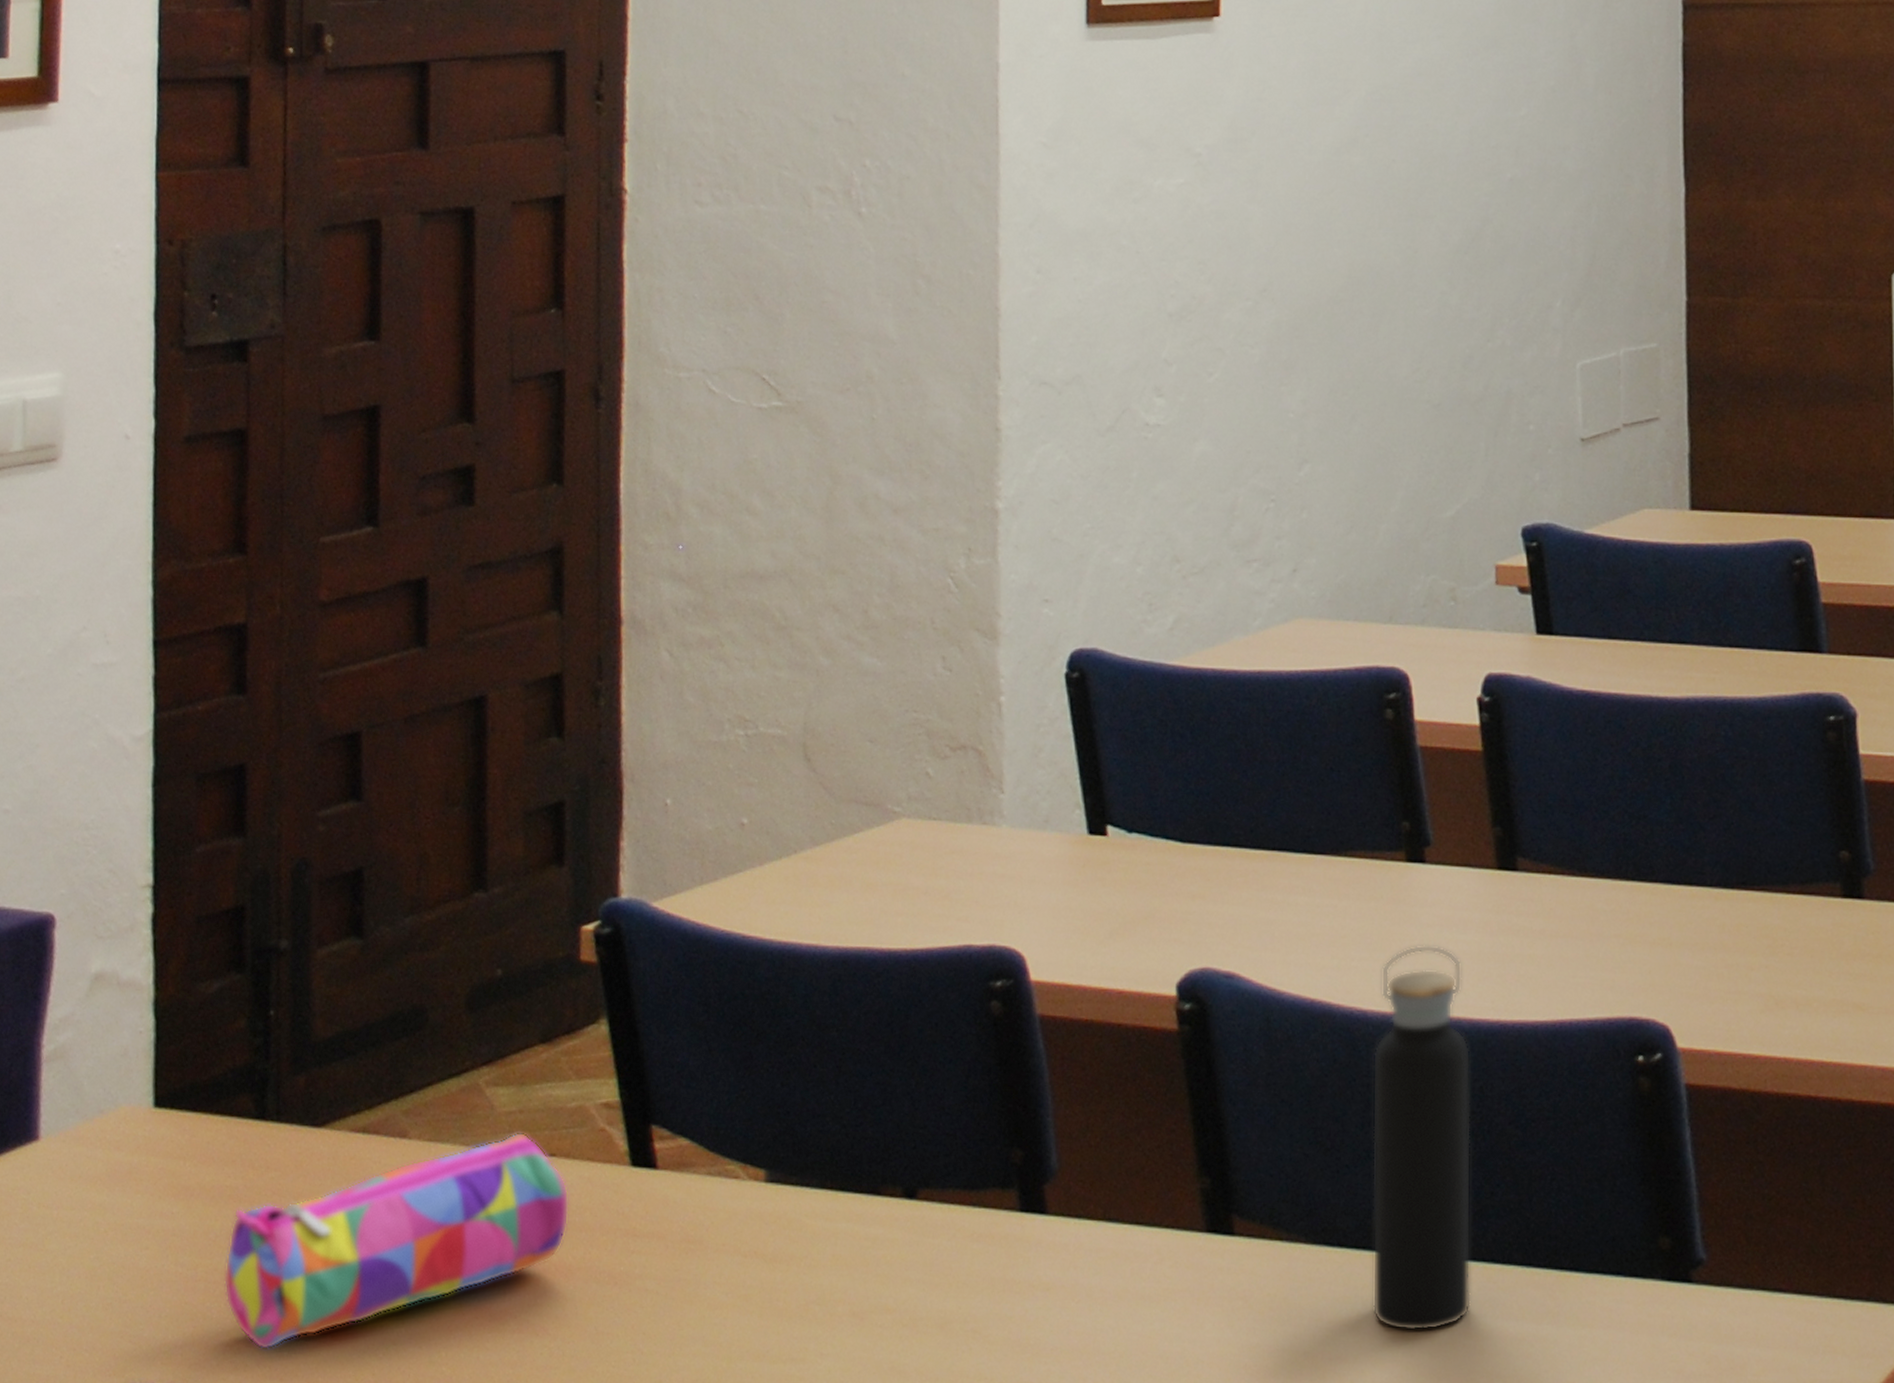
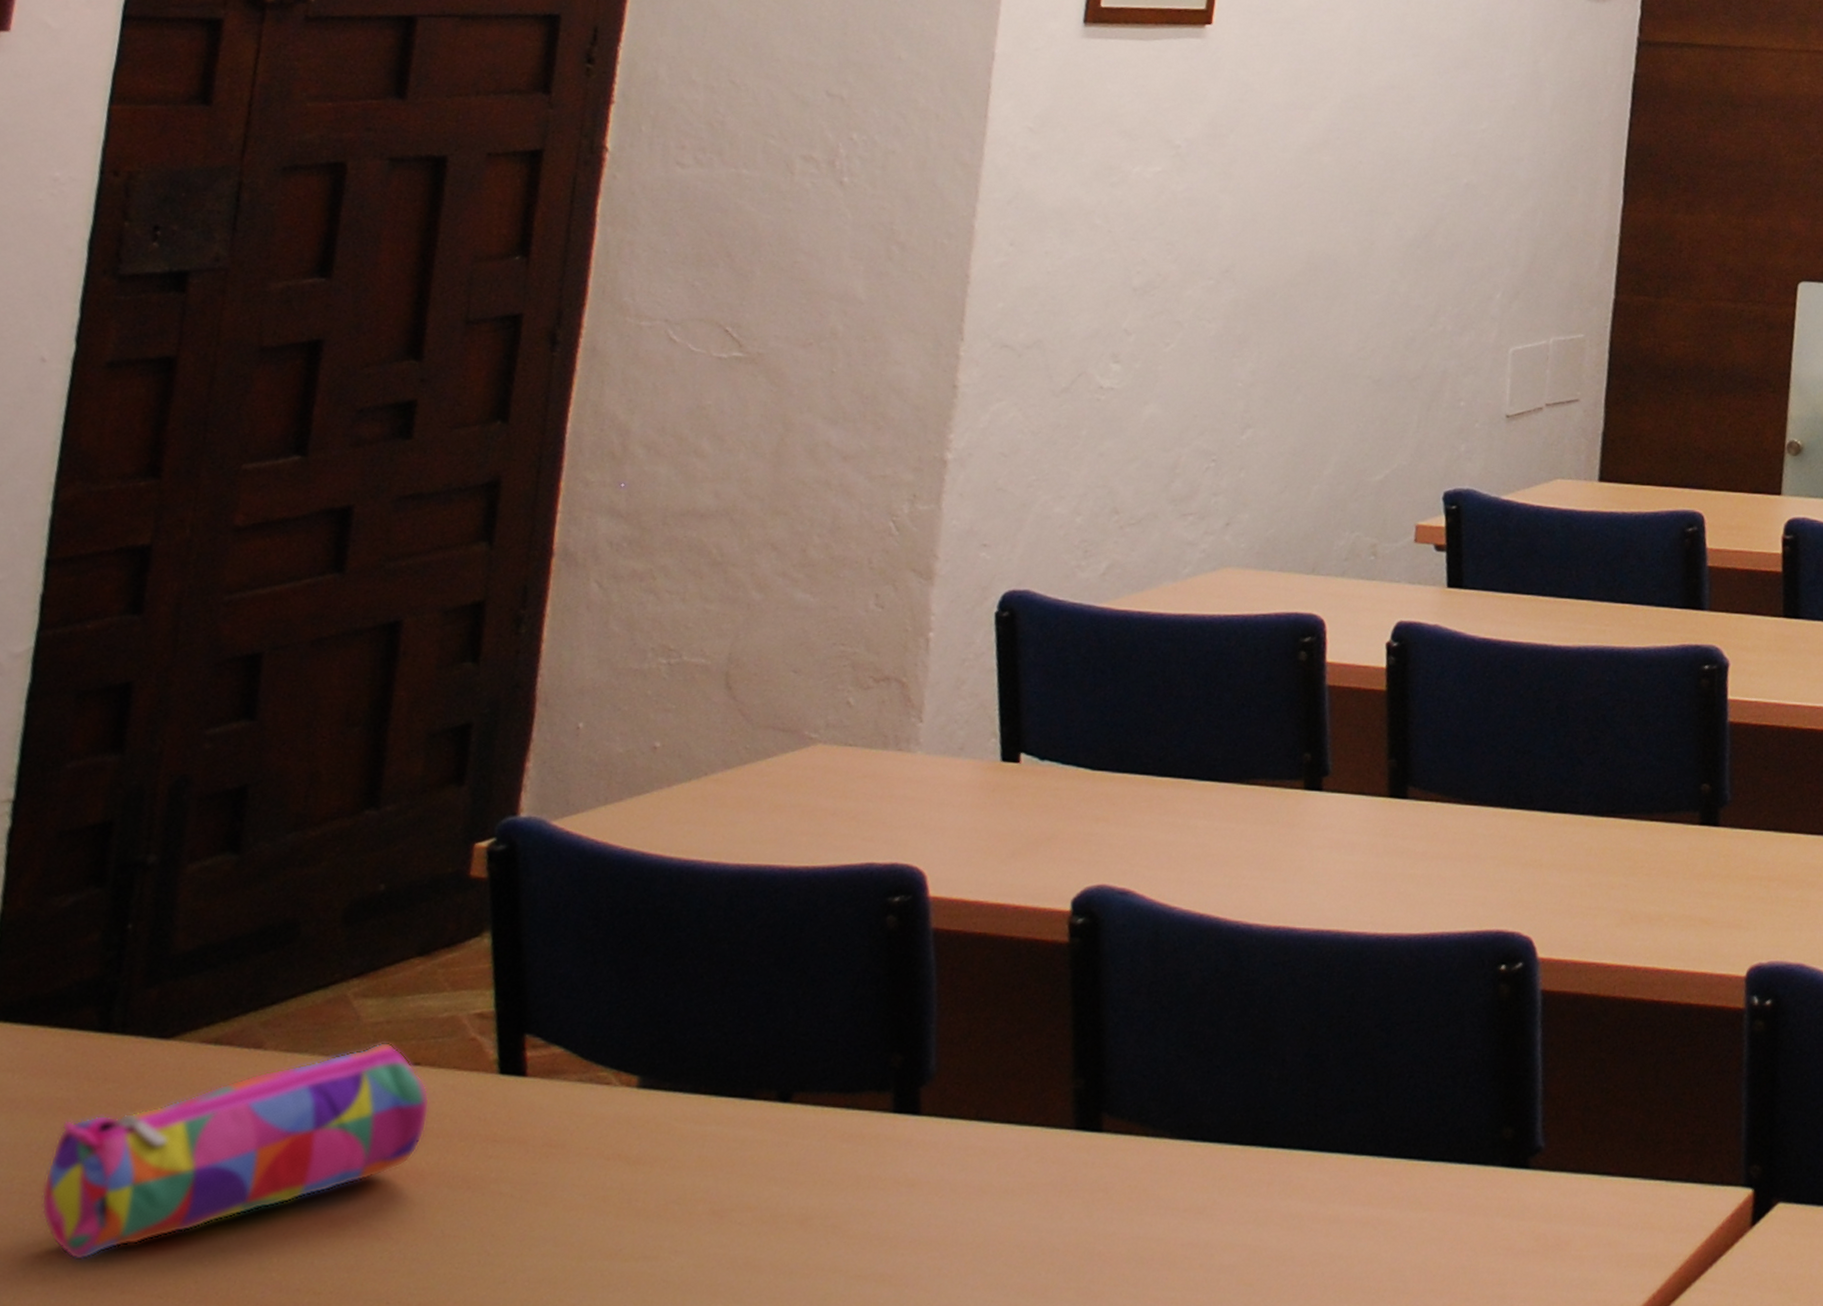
water bottle: present [1372,945,1472,1332] -> none [1227,865,1347,1218]

